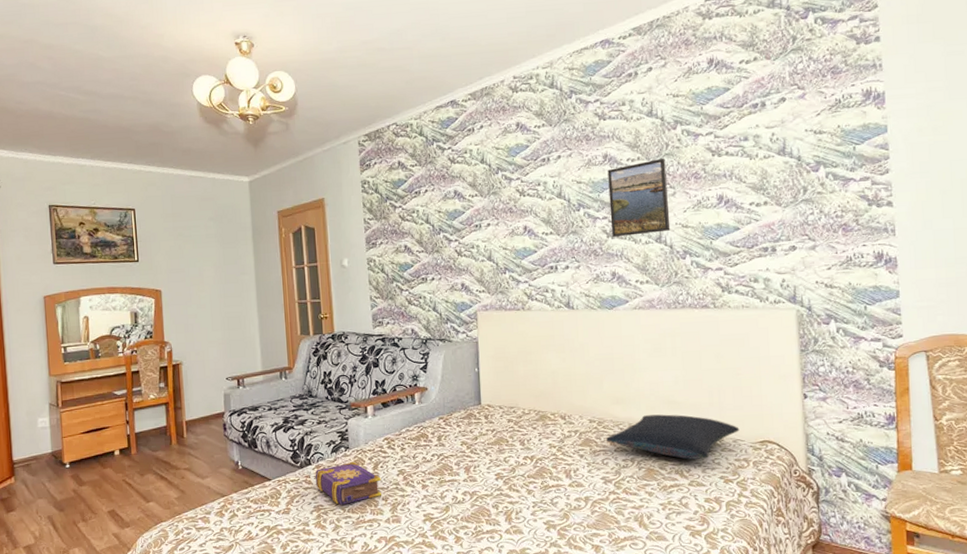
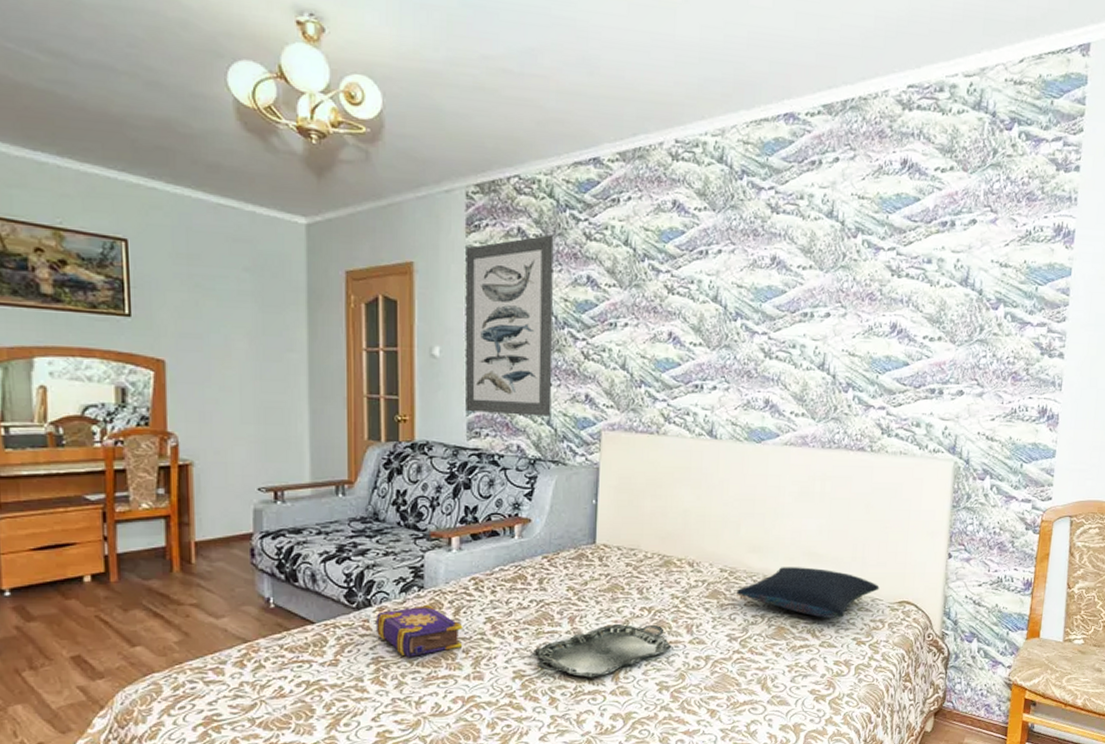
wall art: none [361,163,436,307] -> present [465,235,554,416]
serving tray: none [440,471,554,519] -> present [535,623,672,678]
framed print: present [607,158,671,238] -> none [769,270,840,359]

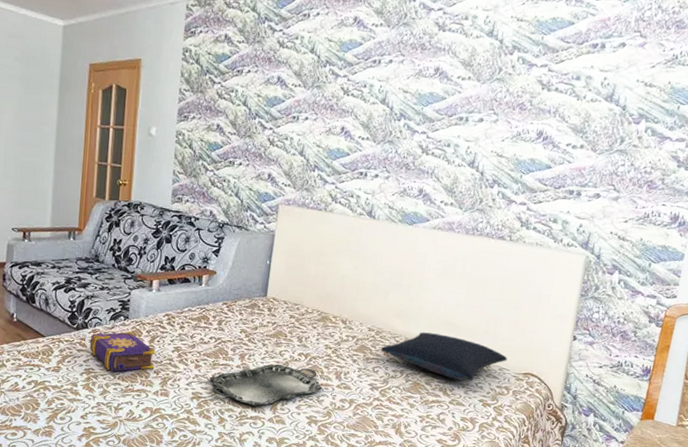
wall art: present [465,235,554,416] -> none [172,41,254,190]

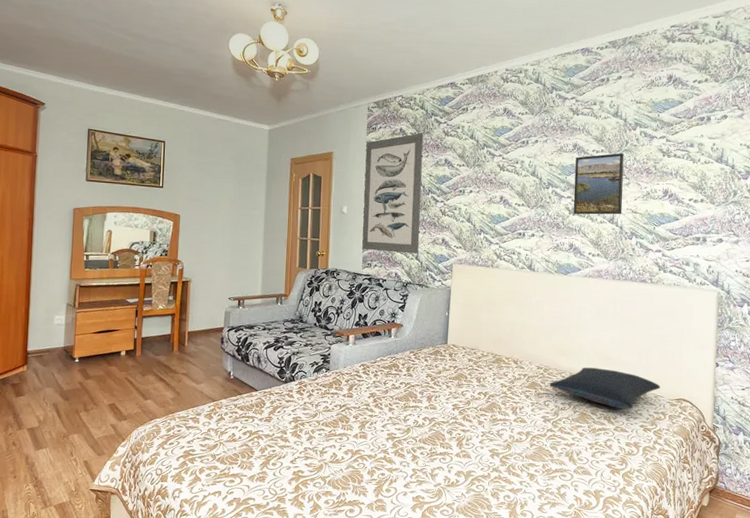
book: present [89,332,156,372] -> none [296,382,354,419]
wall art: none [172,41,254,190] -> present [362,133,424,254]
serving tray: present [211,363,323,406] -> none [403,403,501,443]
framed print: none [427,82,496,158] -> present [573,152,624,215]

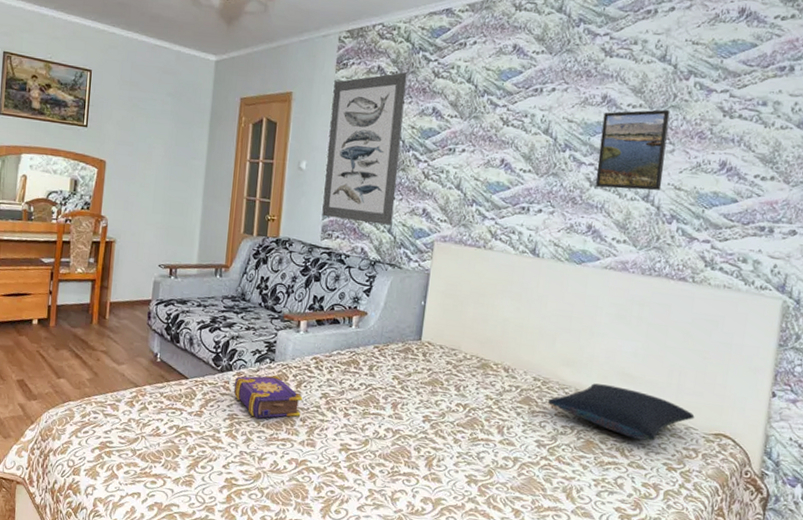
book: none [296,382,354,419] -> present [233,375,303,418]

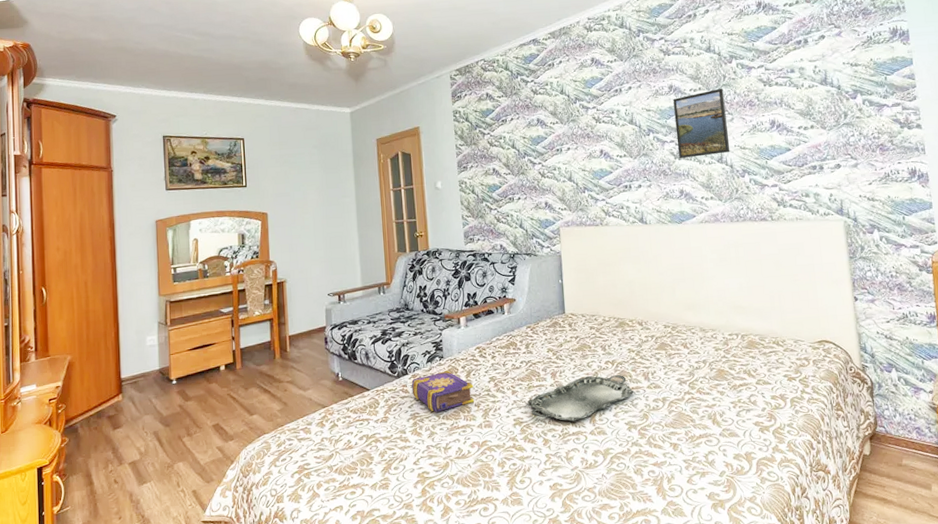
wall art: present [322,72,408,226] -> none [453,95,522,225]
serving tray: none [361,414,483,461] -> present [528,375,634,422]
pillow: present [548,383,695,441] -> none [680,318,799,360]

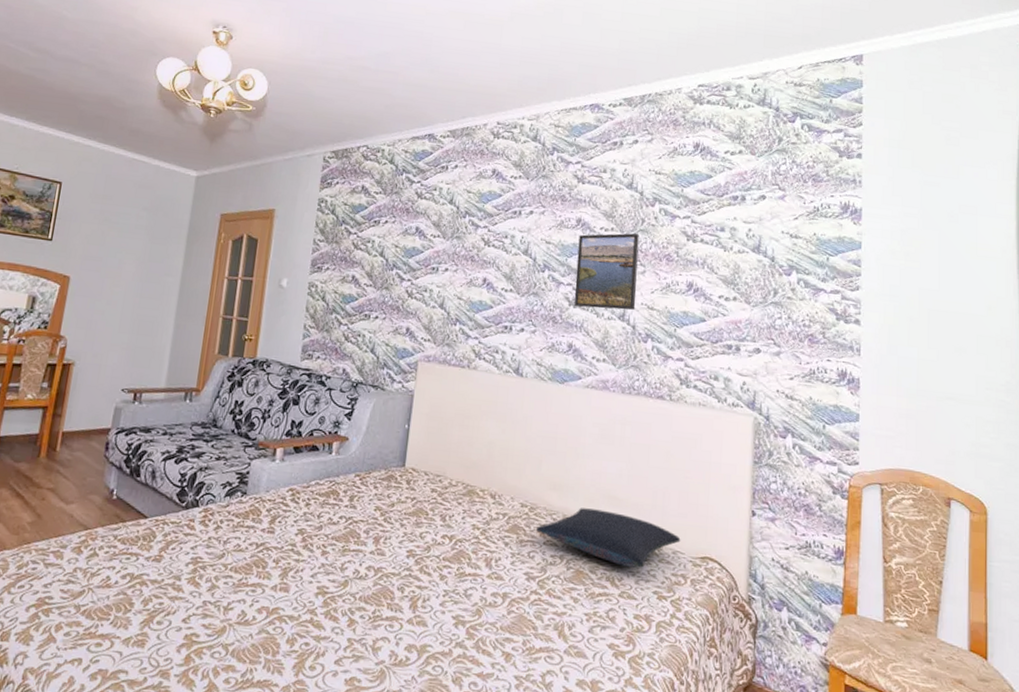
book: present [411,371,475,412] -> none [199,511,277,561]
serving tray: present [528,375,634,422] -> none [339,548,471,603]
pillow: none [680,318,799,360] -> present [536,508,681,568]

